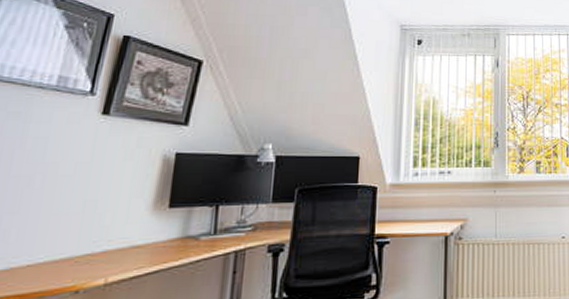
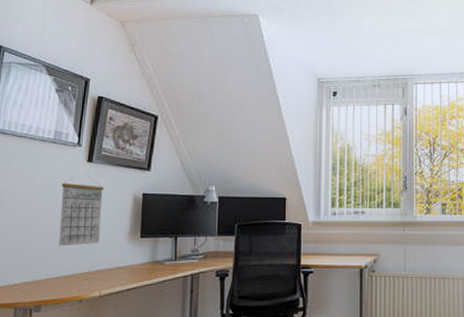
calendar: none [50,129,123,222] -> present [58,173,104,247]

